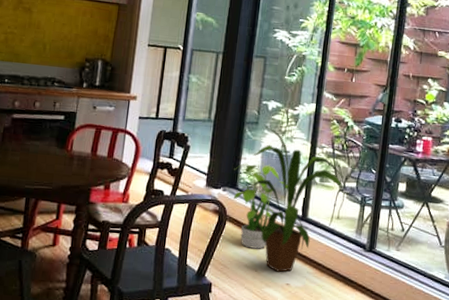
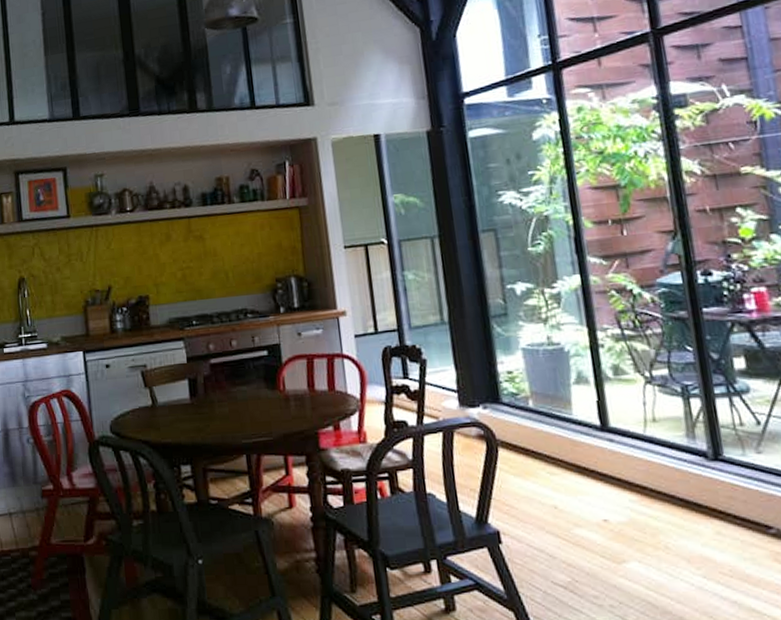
potted plant: present [233,161,288,249] -> none [490,362,571,479]
house plant: present [237,126,344,272] -> none [504,316,652,505]

